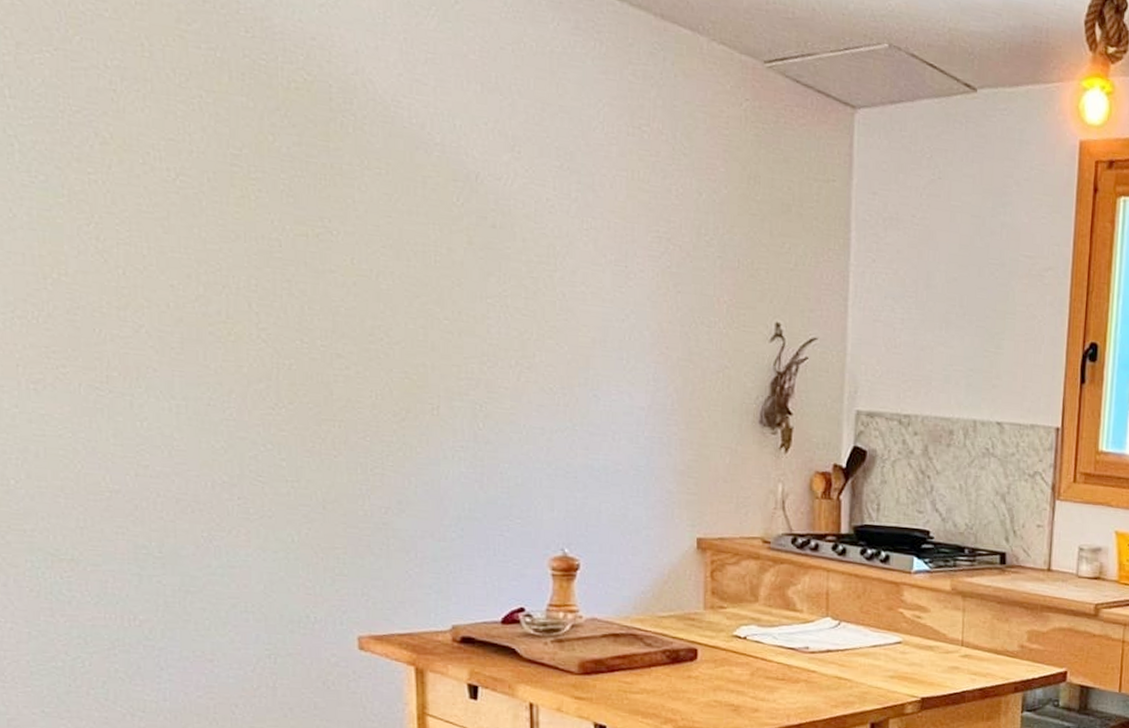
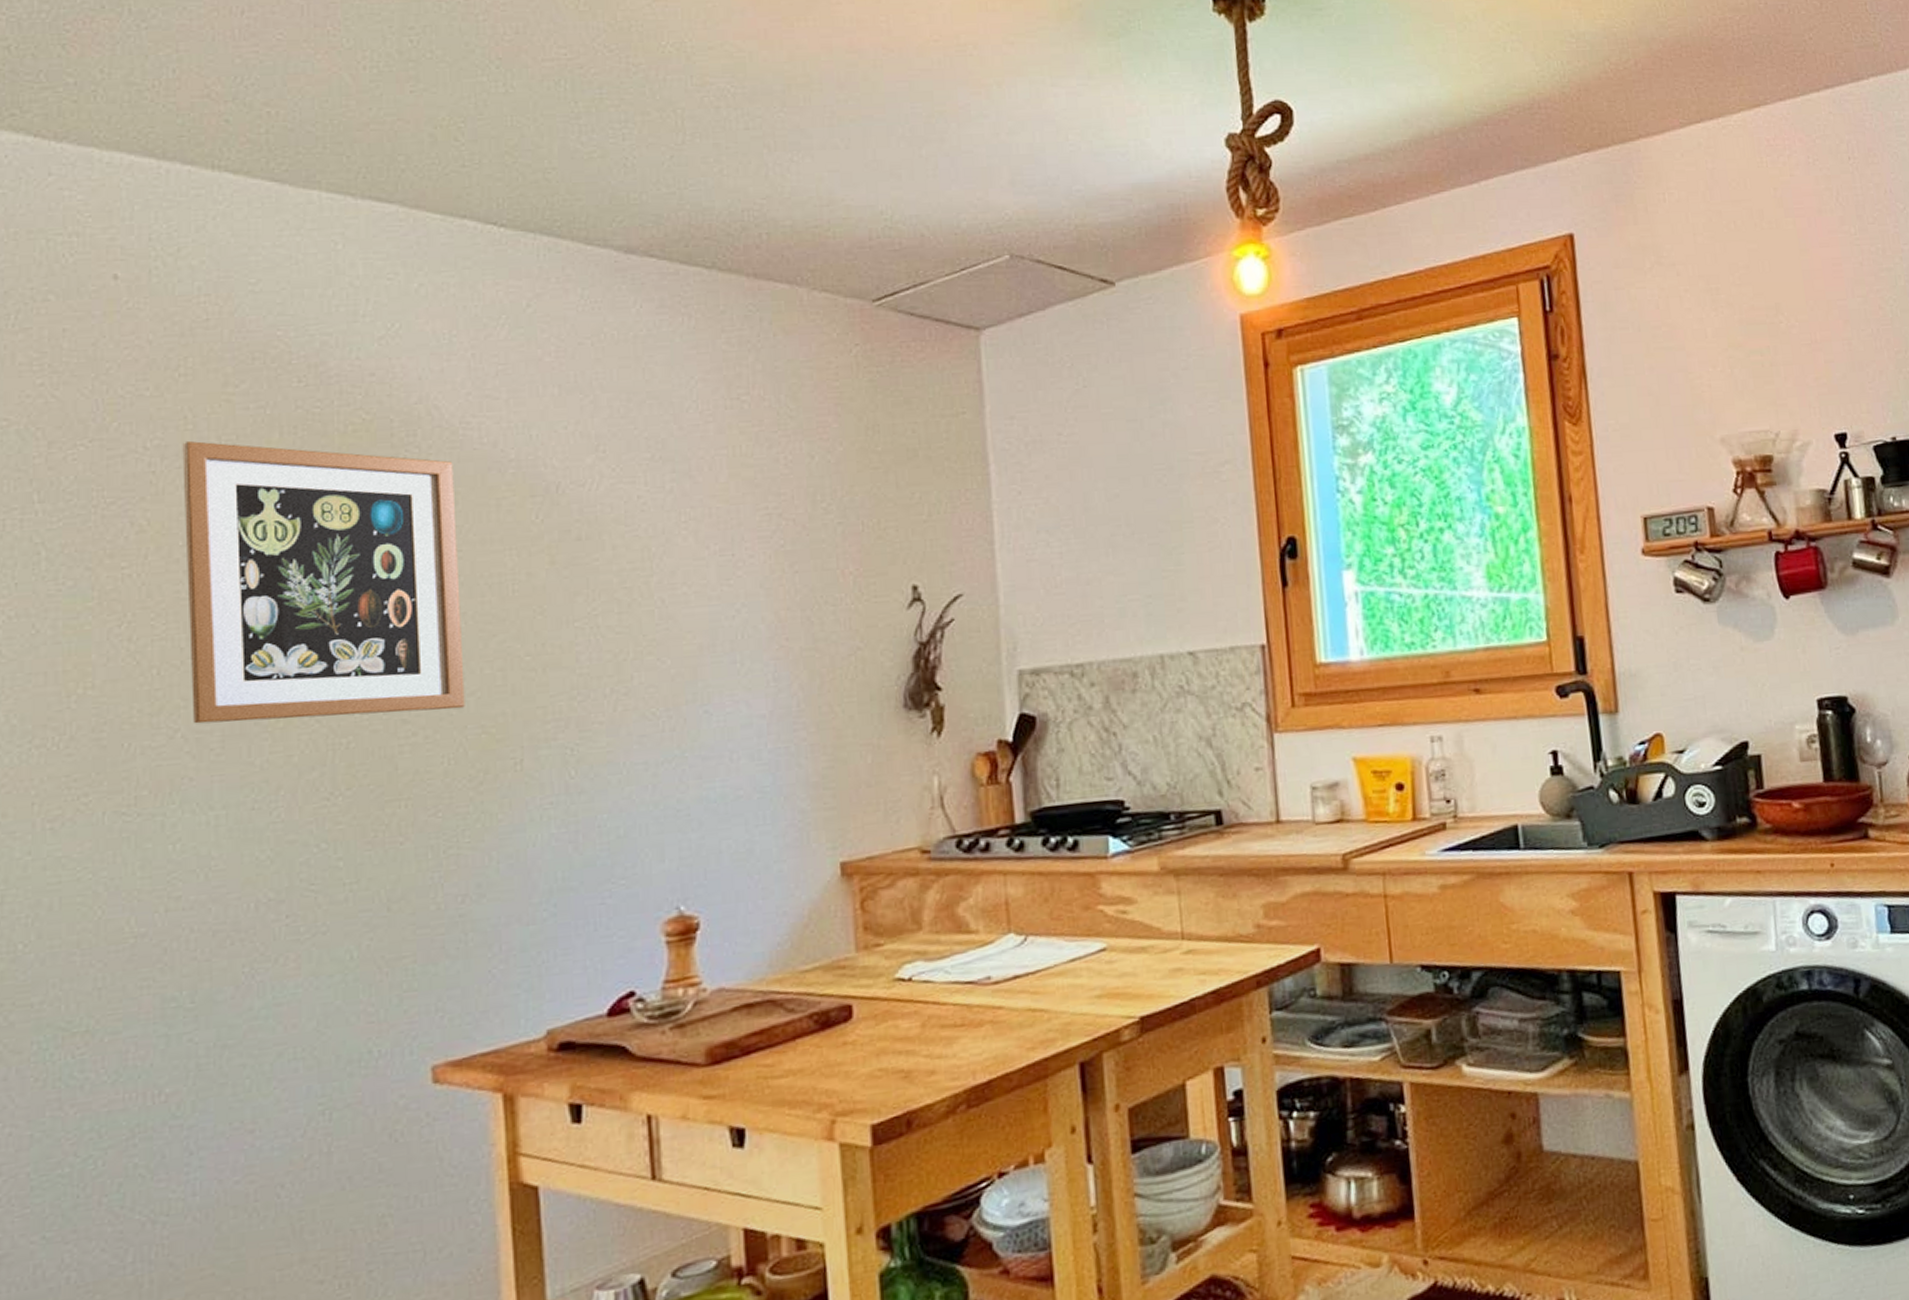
wall art: none [140,66,391,354] -> present [182,440,465,724]

